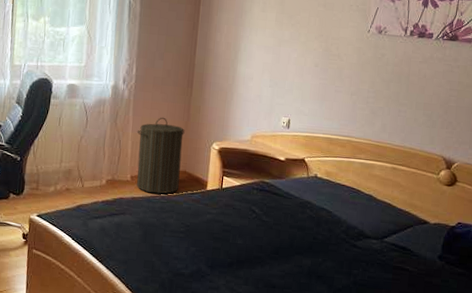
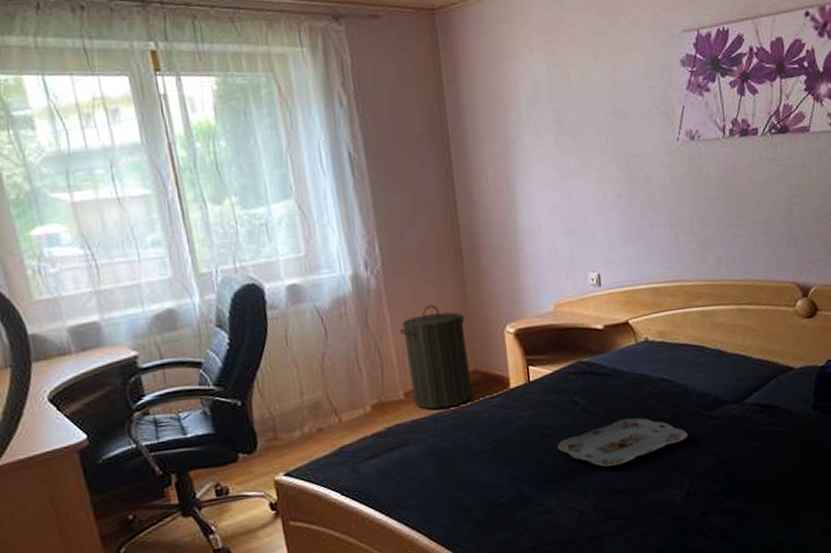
serving tray: none [233,231,334,266] -> present [557,418,688,467]

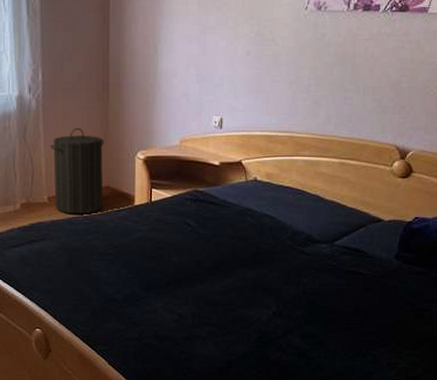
serving tray: present [557,418,688,467] -> none [168,244,281,282]

